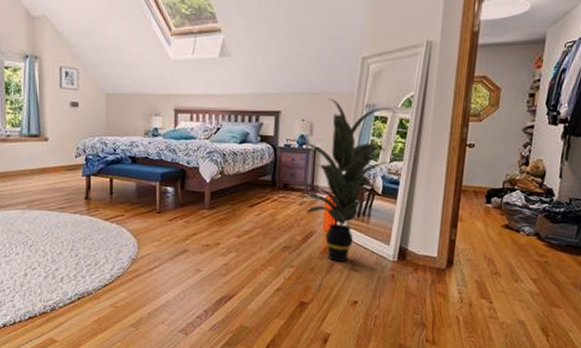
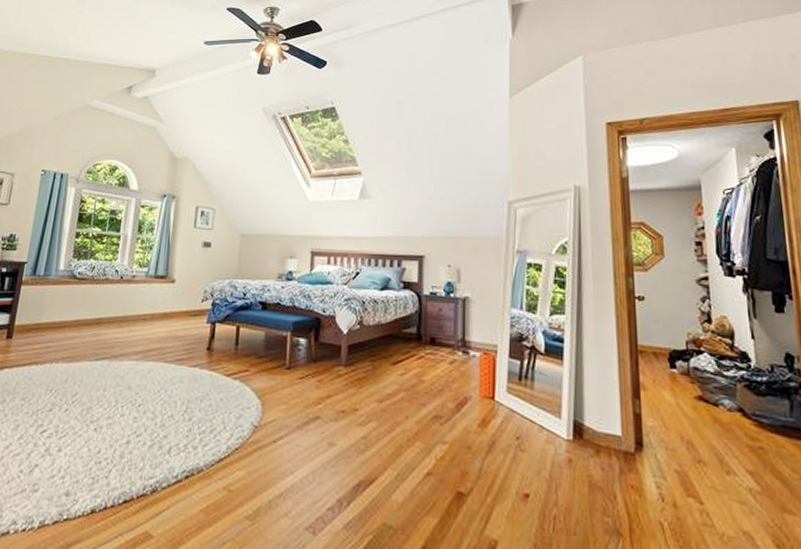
indoor plant: present [288,99,396,262] -> none [433,244,551,439]

